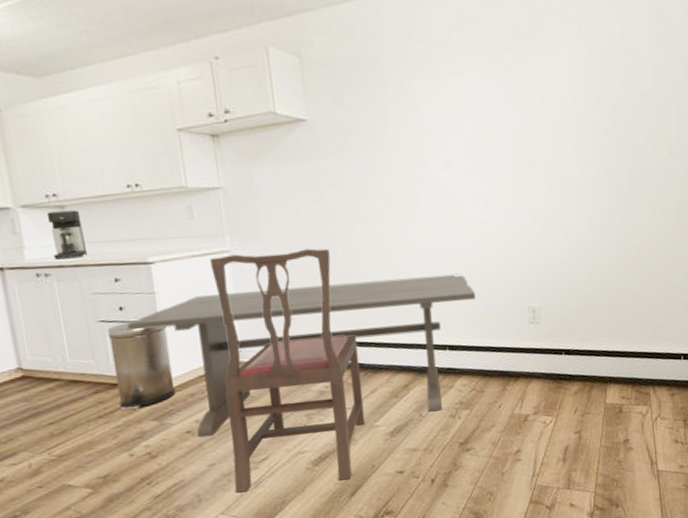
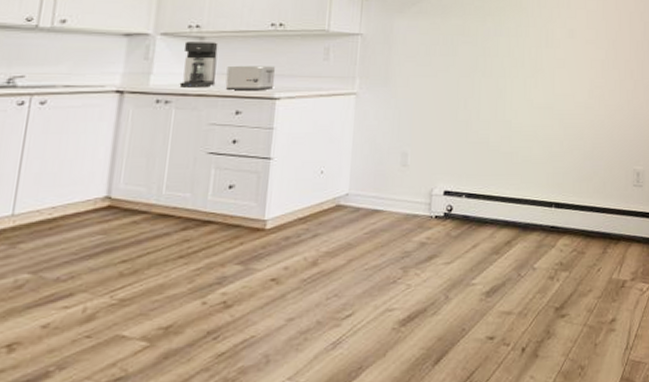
toaster: none [95,229,146,259] -> present [225,65,276,91]
pedal bin: present [108,321,176,411] -> none [205,155,277,251]
dining table: present [126,273,477,438] -> none [235,133,586,287]
dining chair: present [210,248,365,493] -> none [309,97,467,355]

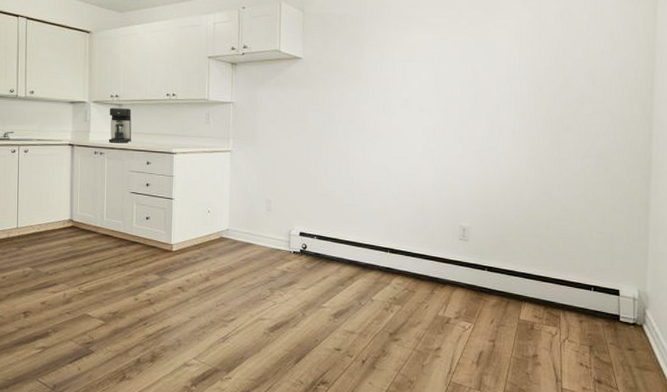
toaster: present [225,65,276,91] -> none [138,126,172,147]

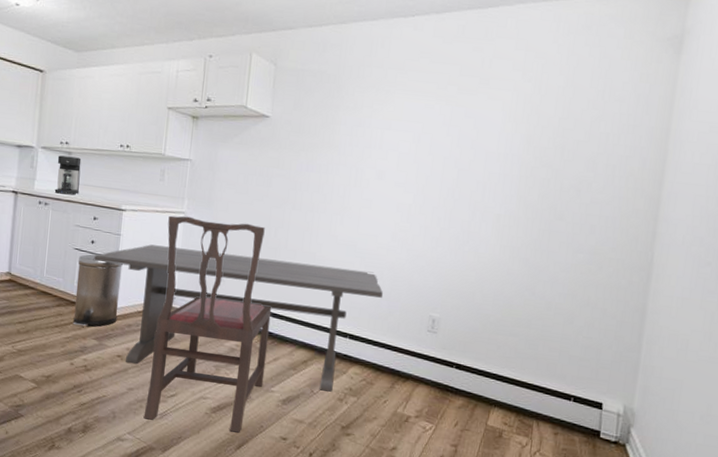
pedal bin: none [134,195,177,264] -> present [73,253,123,327]
dining table: none [149,183,417,303] -> present [93,244,384,392]
dining chair: none [207,154,318,348] -> present [143,215,272,433]

